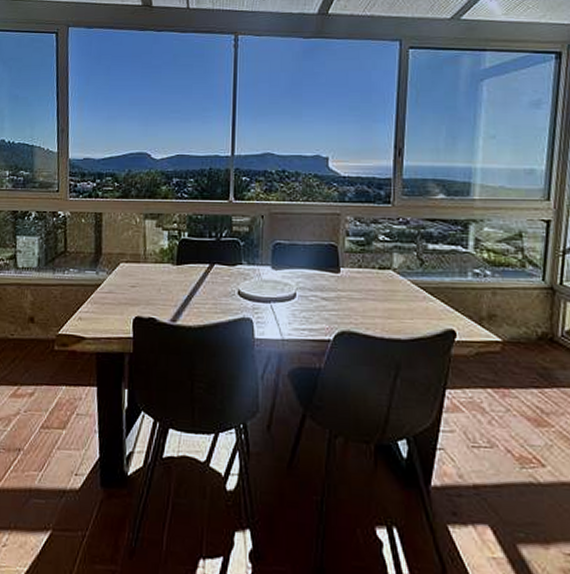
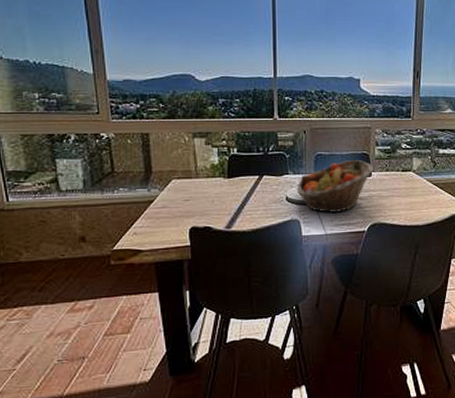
fruit basket: none [250,251,342,314] -> present [296,159,373,213]

